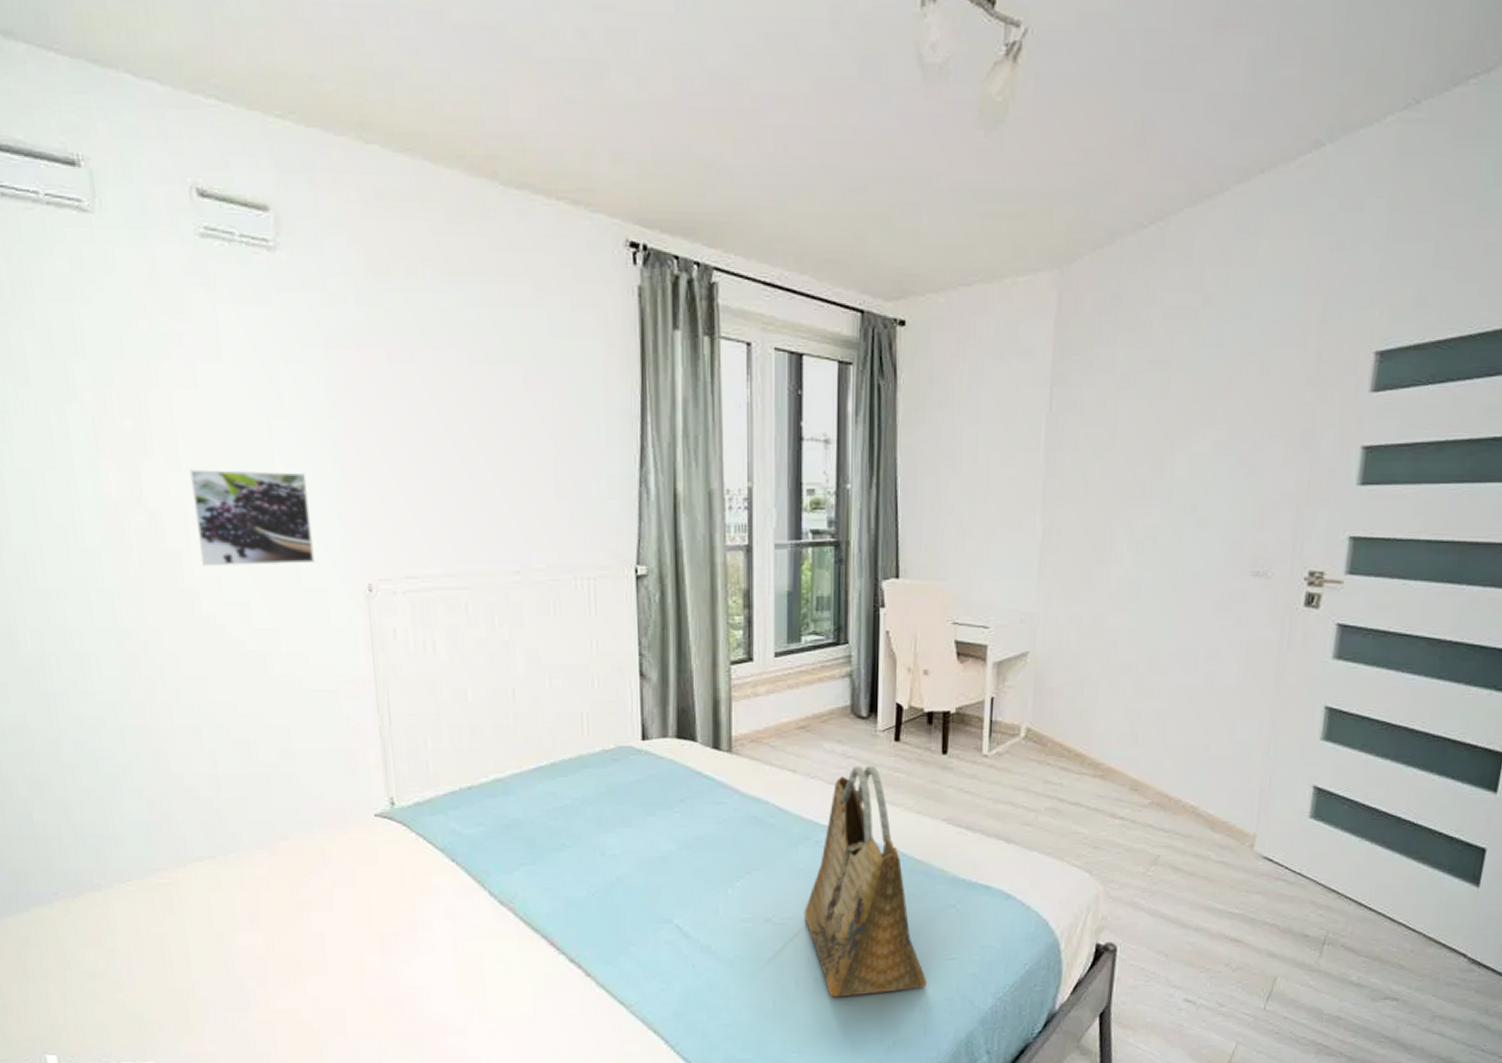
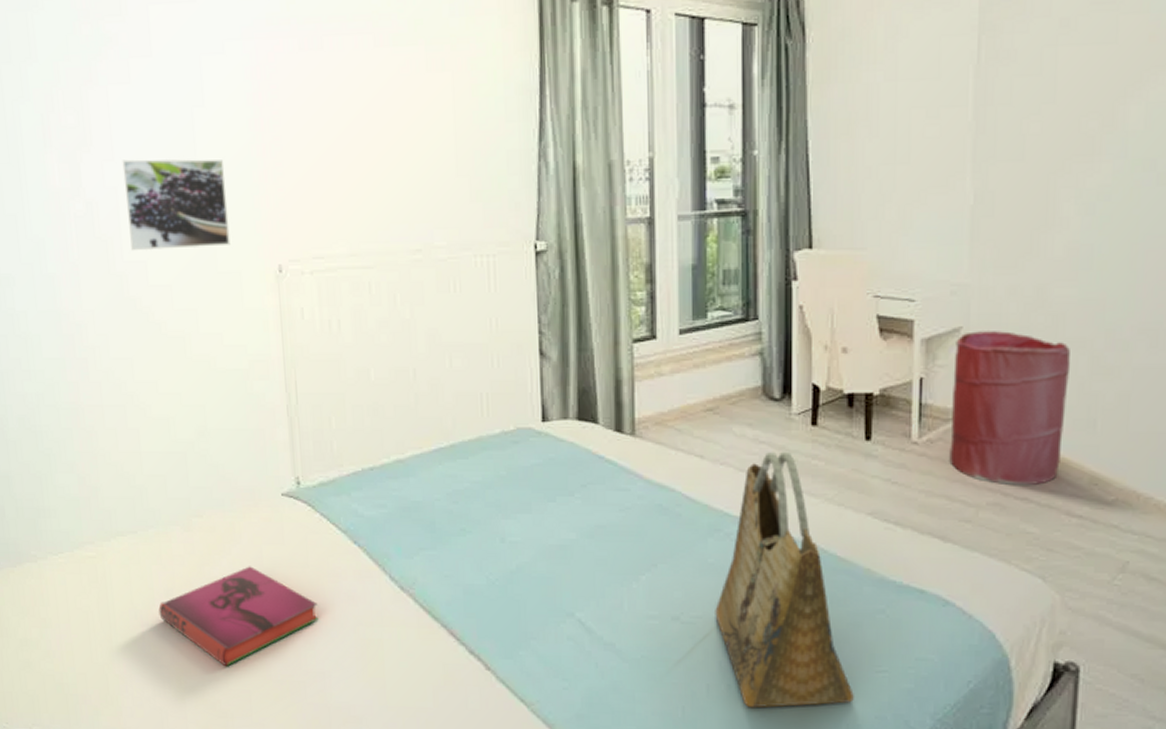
hardback book: none [242,887,416,987] -> present [158,566,319,667]
laundry hamper: none [1014,656,1119,793] -> present [949,331,1070,486]

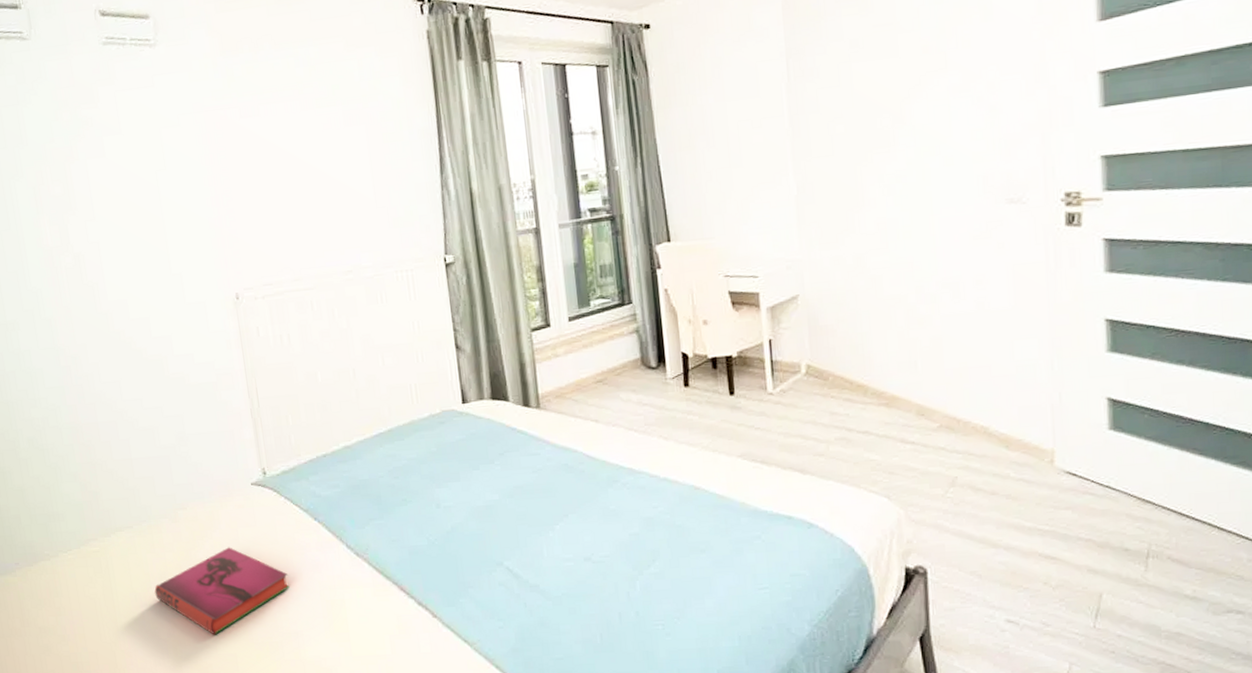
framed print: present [122,159,230,250] -> none [102,212,195,292]
grocery bag: present [715,451,854,708] -> none [619,410,743,630]
laundry hamper: present [949,331,1070,486] -> none [795,295,891,422]

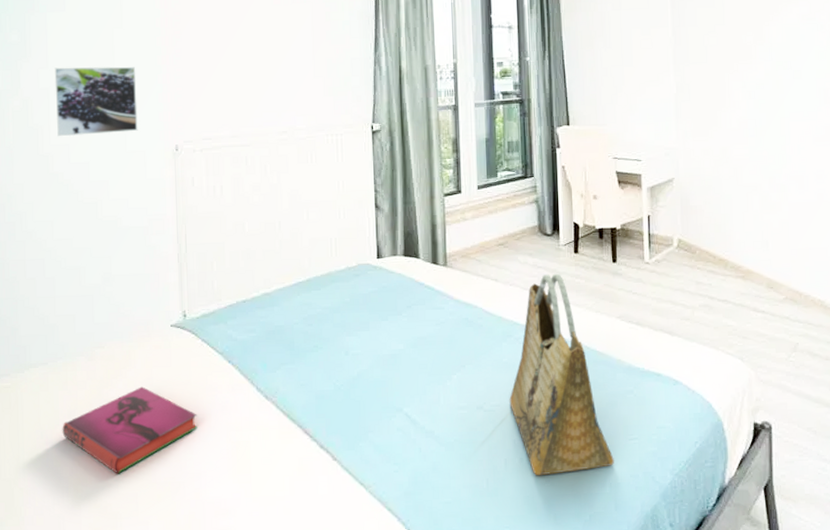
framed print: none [102,212,195,292] -> present [54,66,138,136]
grocery bag: none [619,410,743,630] -> present [509,273,614,476]

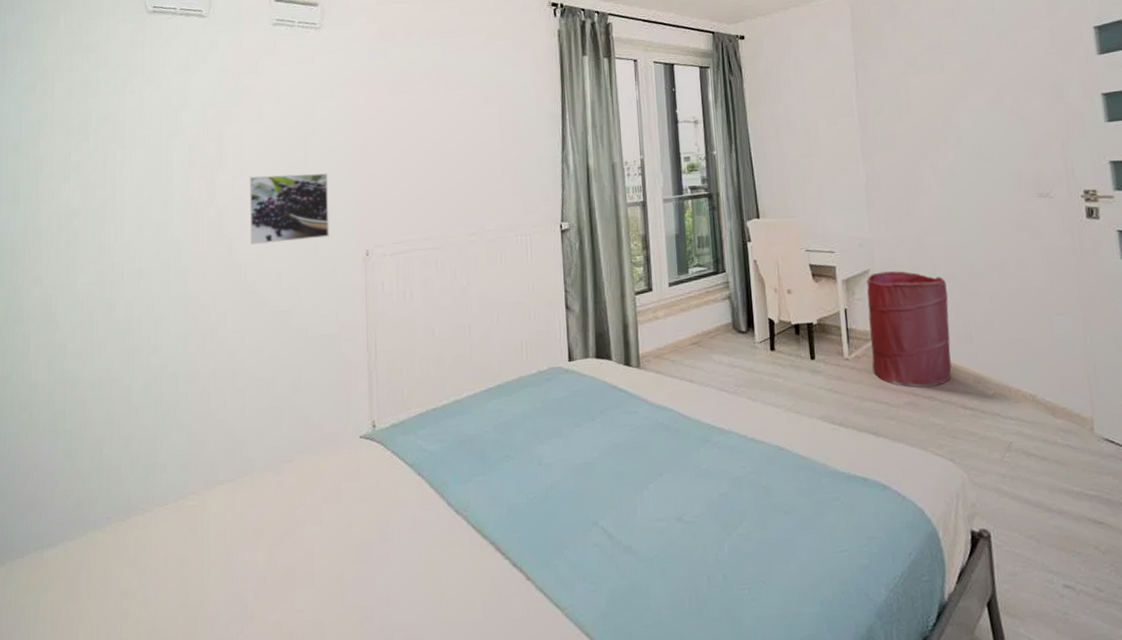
hardback book: present [62,386,198,474] -> none [248,502,386,599]
grocery bag: present [509,273,614,476] -> none [709,372,824,595]
laundry hamper: none [670,180,748,291] -> present [866,271,952,388]

